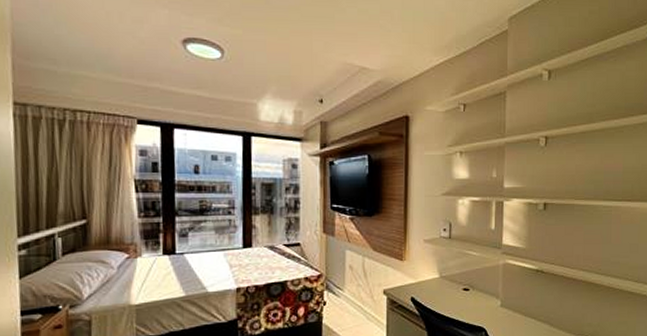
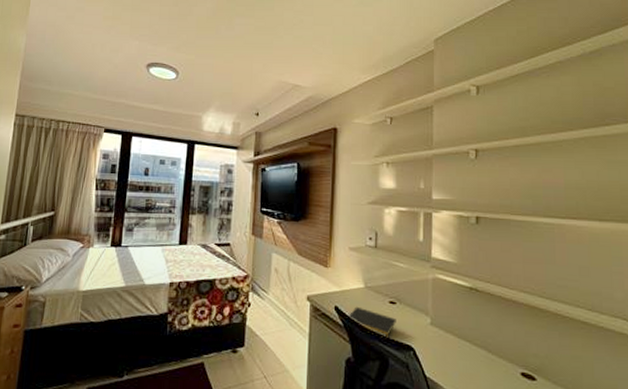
notepad: none [423,296,470,324] -> present [347,306,396,339]

